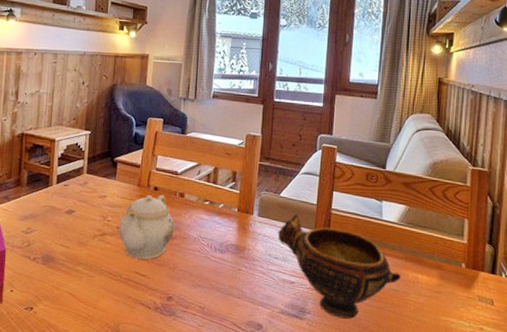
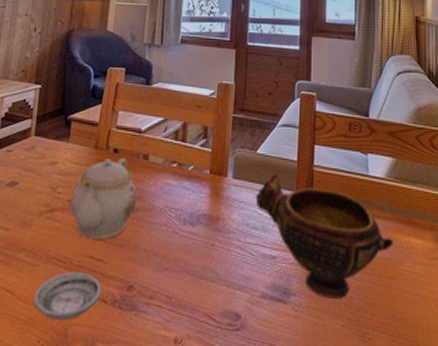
saucer: none [91,283,146,320] -> present [33,272,102,321]

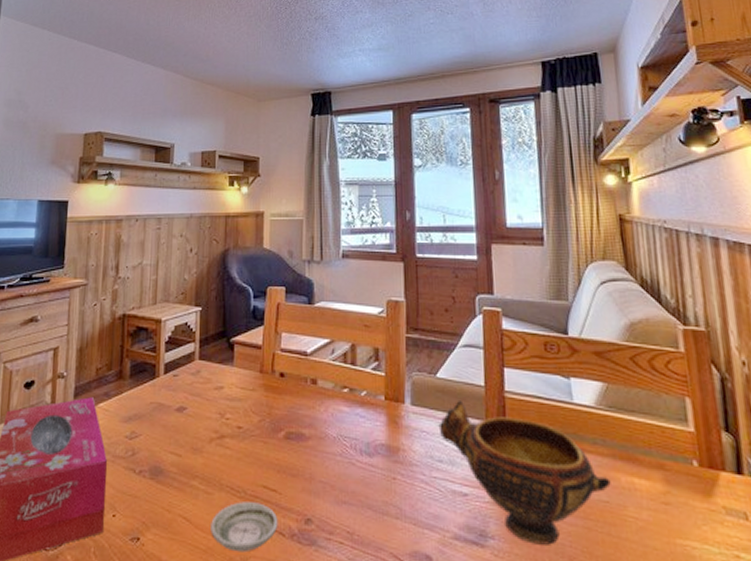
teapot: present [70,158,138,239] -> none [239,382,308,469]

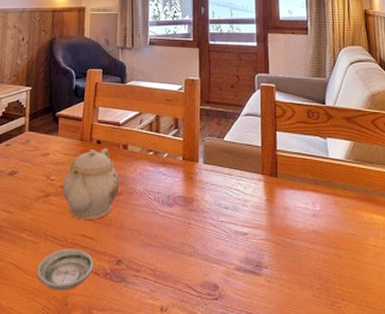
teapot: none [239,382,308,469] -> present [62,148,120,220]
ceramic bowl: present [438,399,611,545] -> none [225,158,356,271]

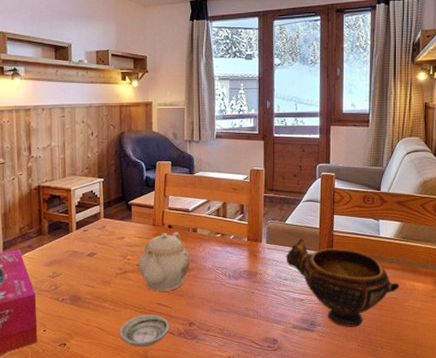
ceramic bowl: none [225,158,356,271] -> present [285,238,399,327]

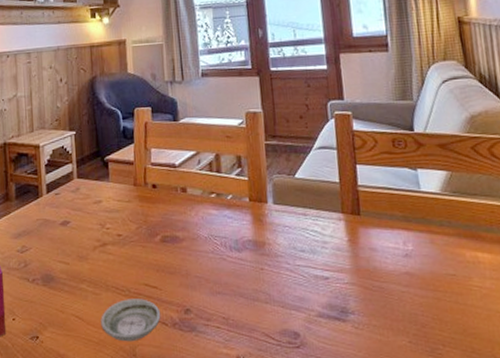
teapot: present [138,232,191,292] -> none [119,192,182,269]
ceramic bowl: present [285,238,399,327] -> none [299,196,457,316]

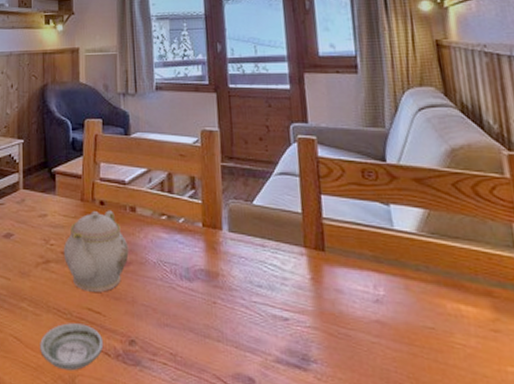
teapot: none [119,192,182,269] -> present [63,210,129,292]

